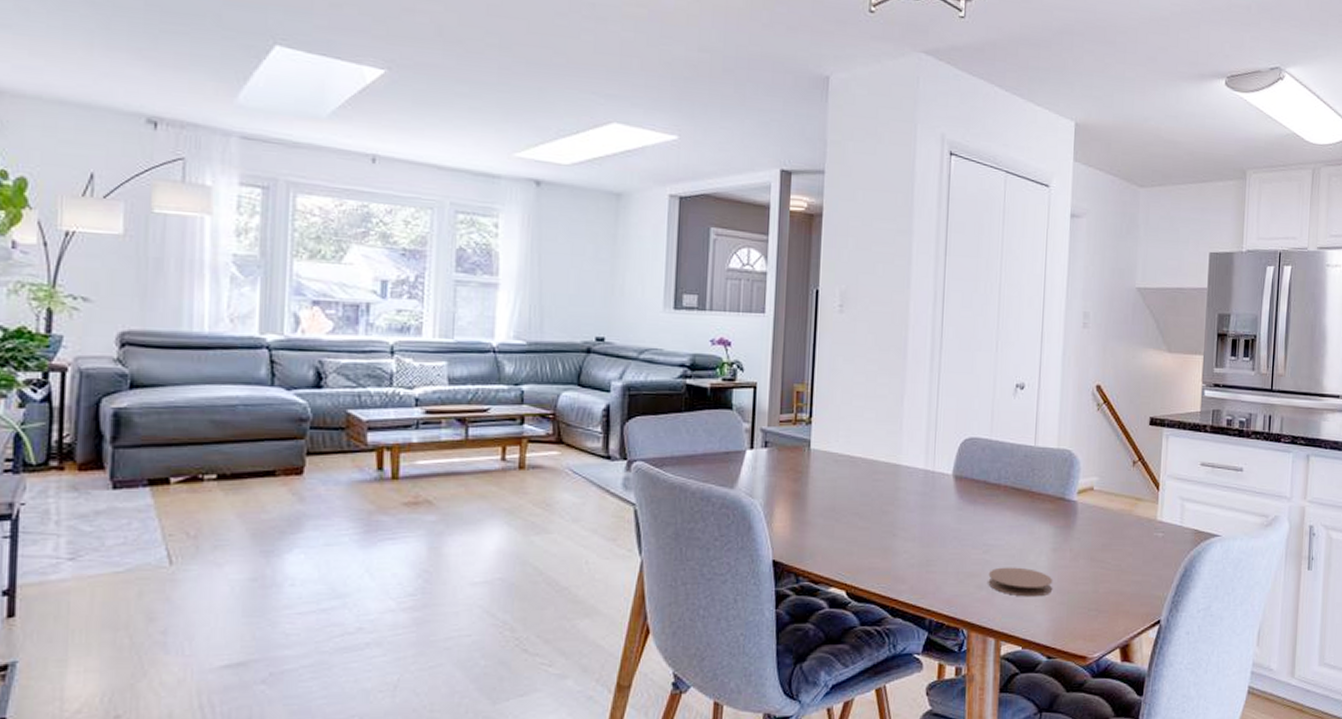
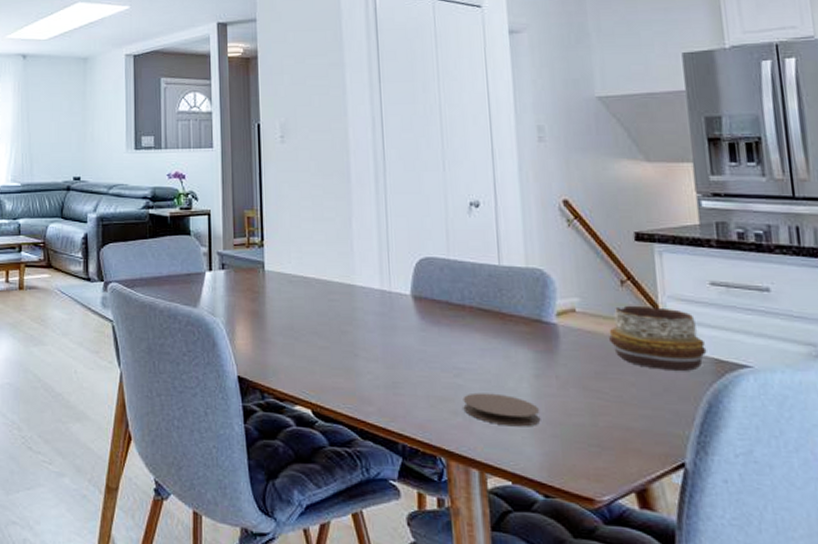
decorative bowl: none [1117,483,1190,541] -> present [609,305,707,371]

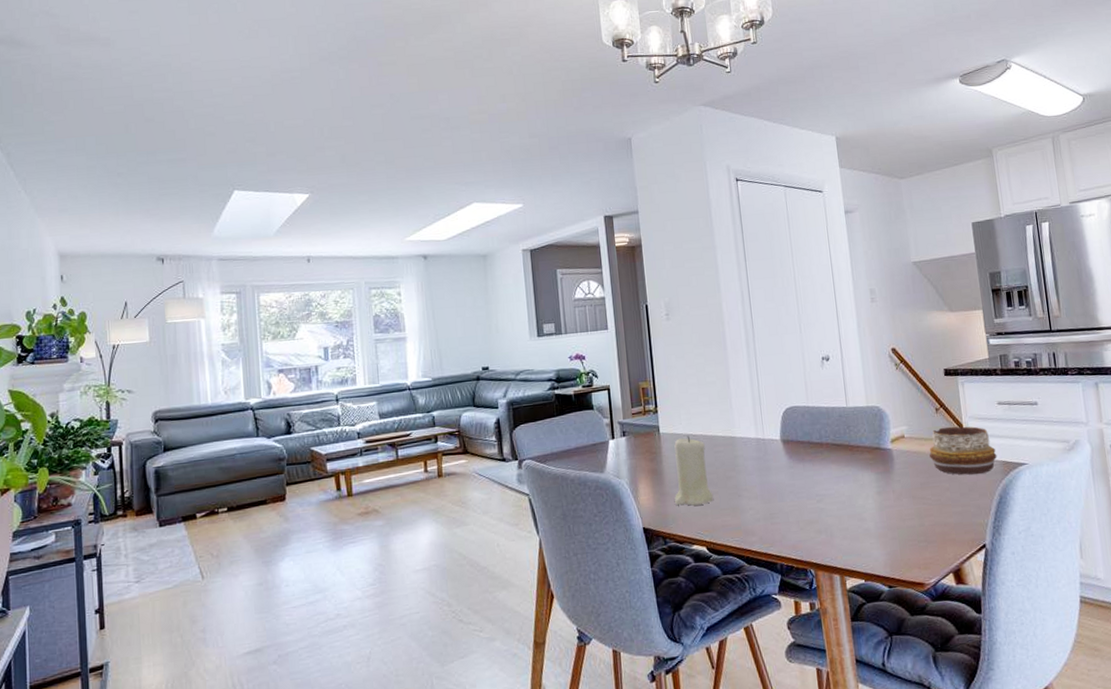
candle: none [277,276,324,360] -> present [674,435,714,506]
coaster: present [463,392,541,427] -> none [825,511,884,536]

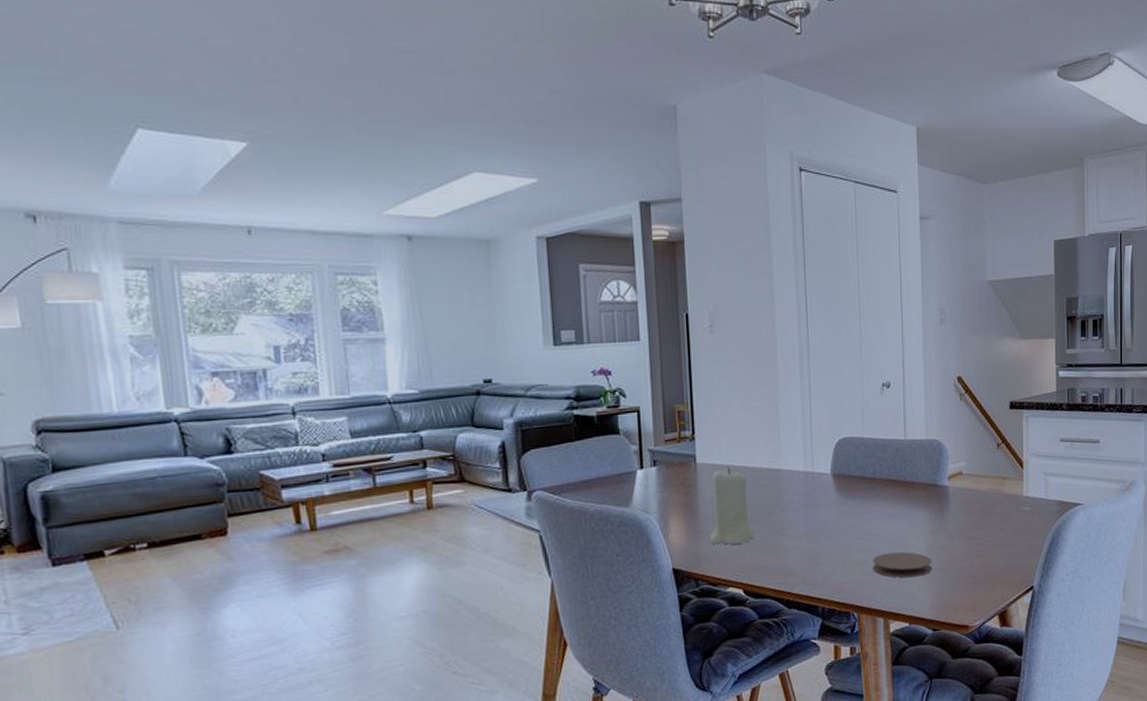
coaster: none [825,511,884,536] -> present [872,551,933,578]
decorative bowl: present [929,426,997,475] -> none [986,463,1054,515]

